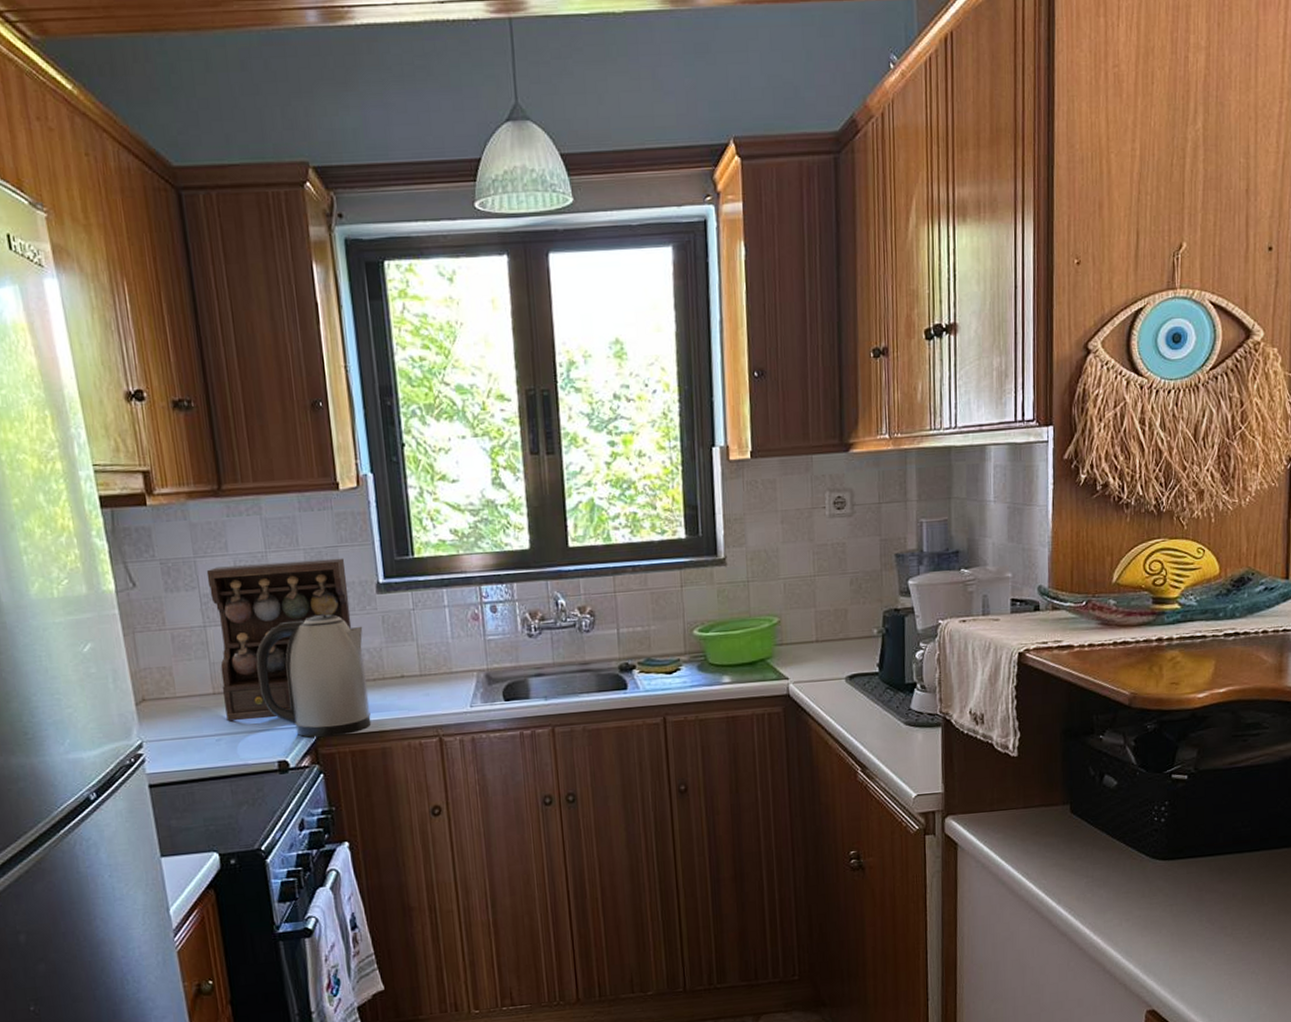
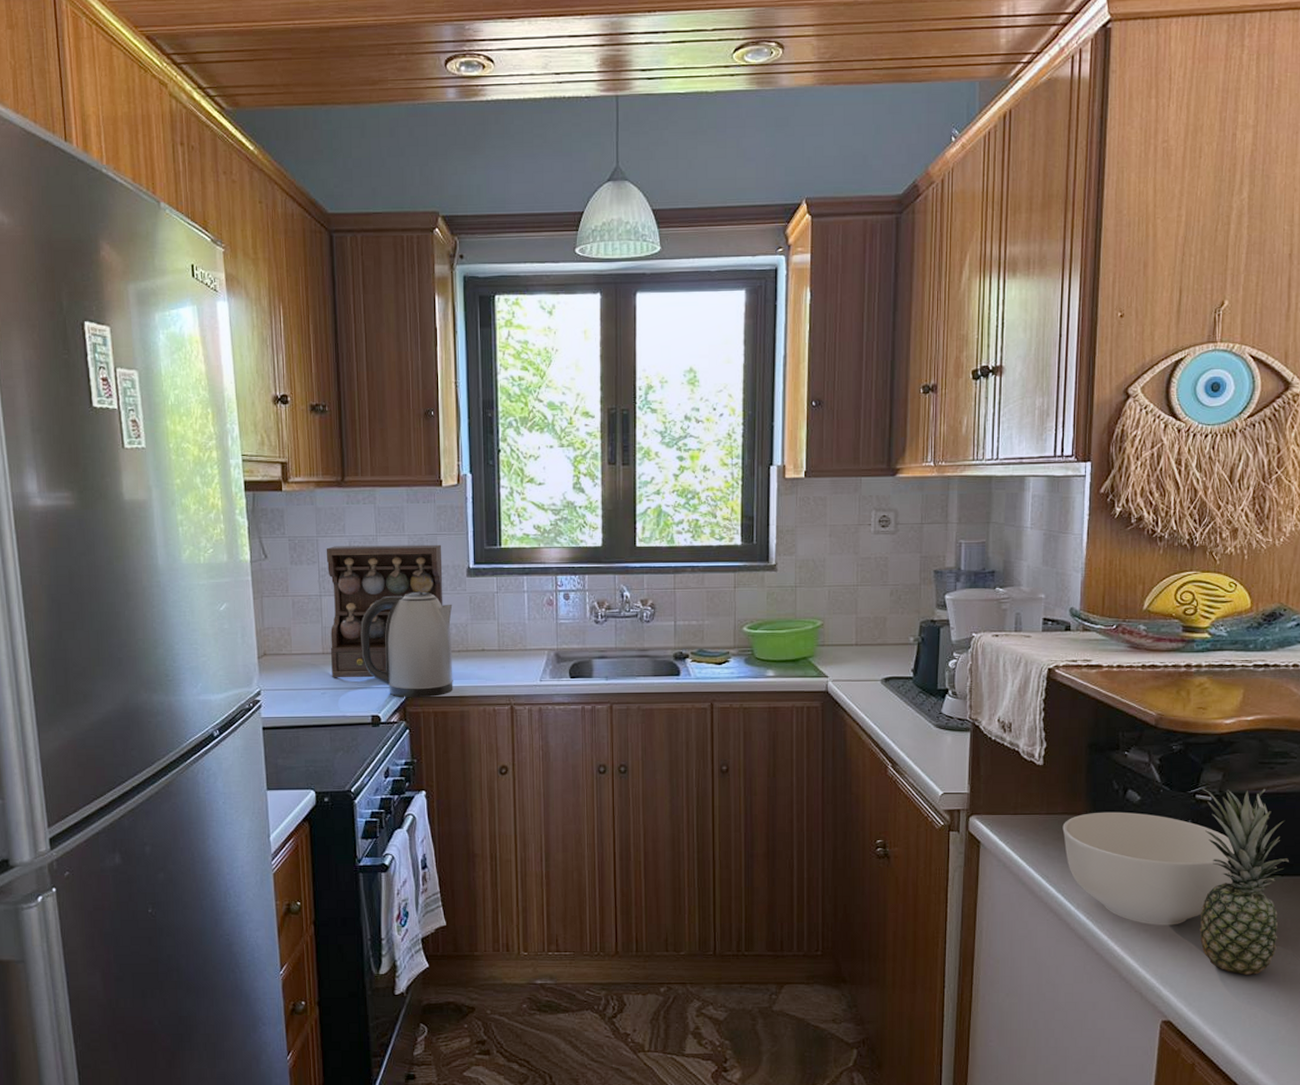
bowl: none [1040,798,1211,914] -> present [1062,811,1235,926]
fruit: none [1178,762,1264,956] -> present [1199,788,1289,976]

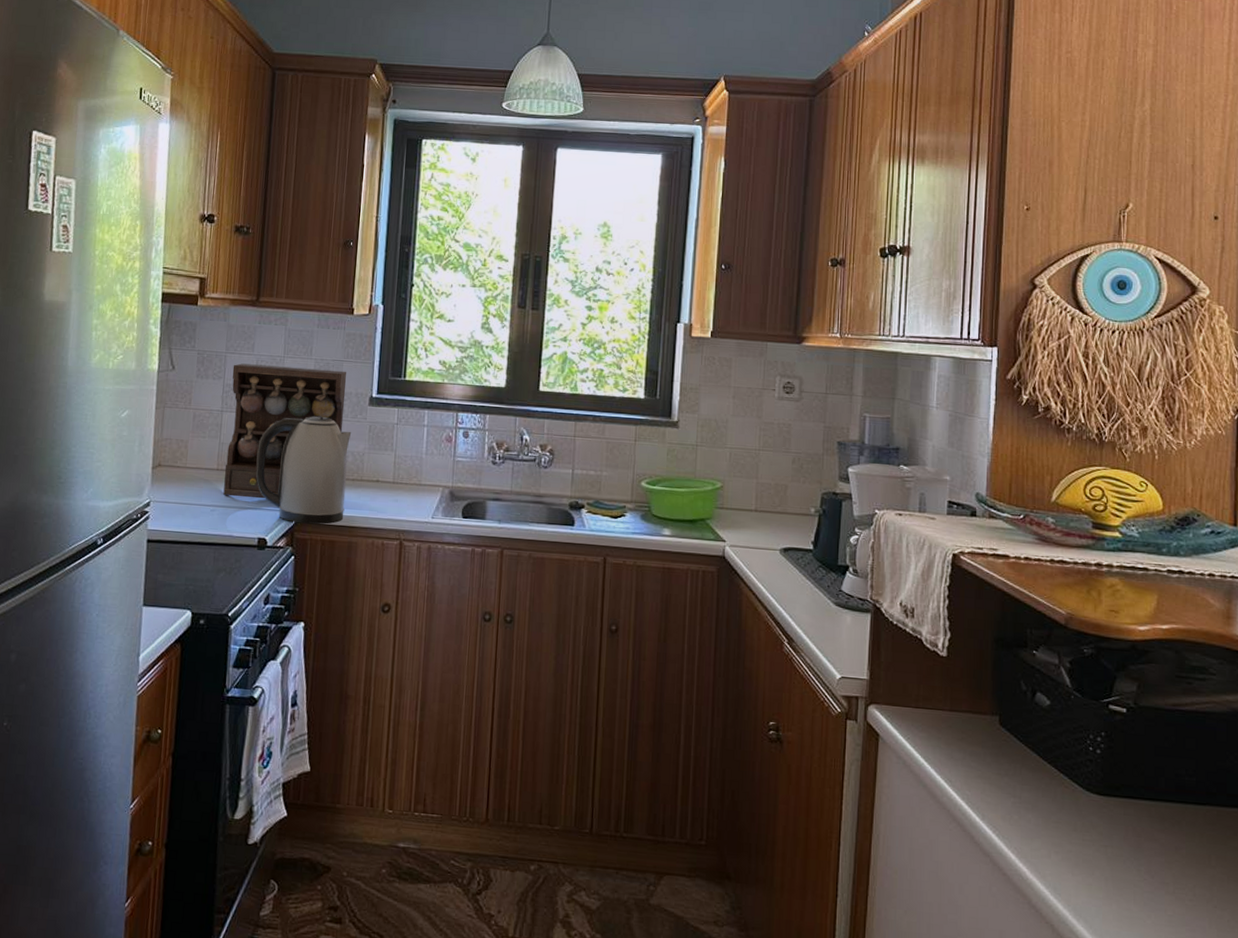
bowl: present [1062,811,1235,926] -> none [967,714,1152,850]
fruit: present [1199,788,1289,976] -> none [1115,699,1211,917]

